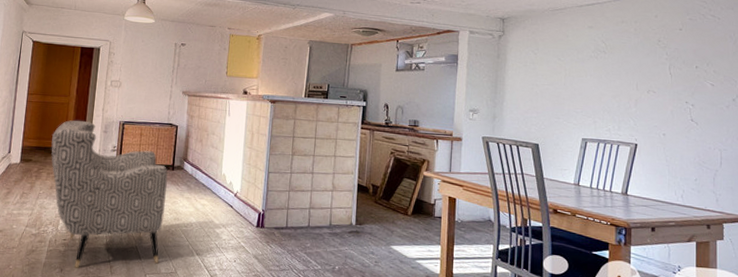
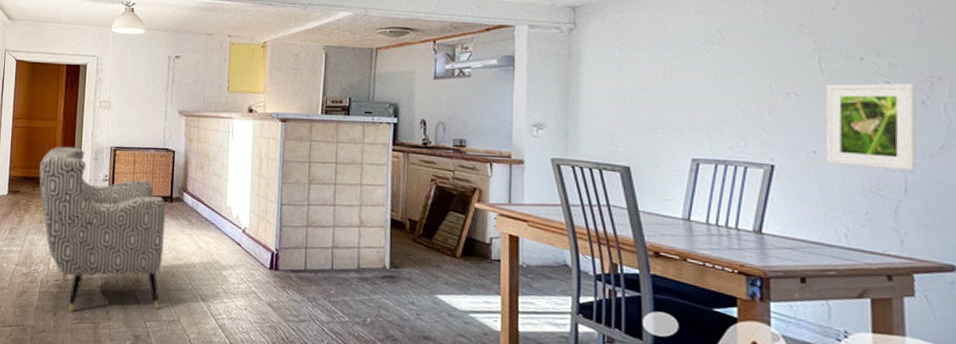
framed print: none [671,85,729,150] -> present [825,83,917,172]

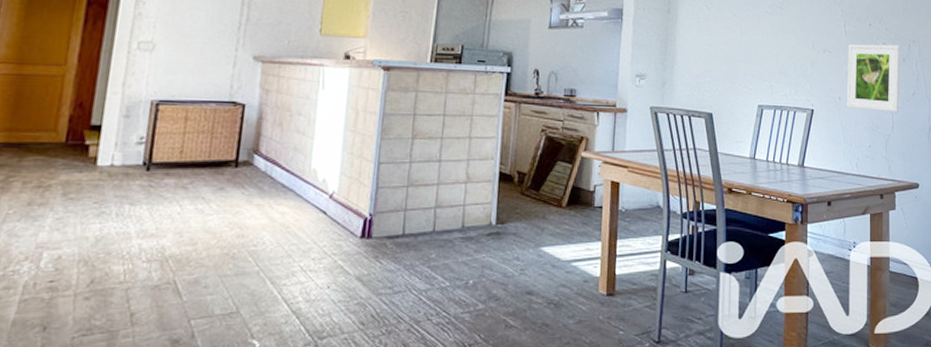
armchair: present [39,146,166,313] -> none [30,100,228,323]

